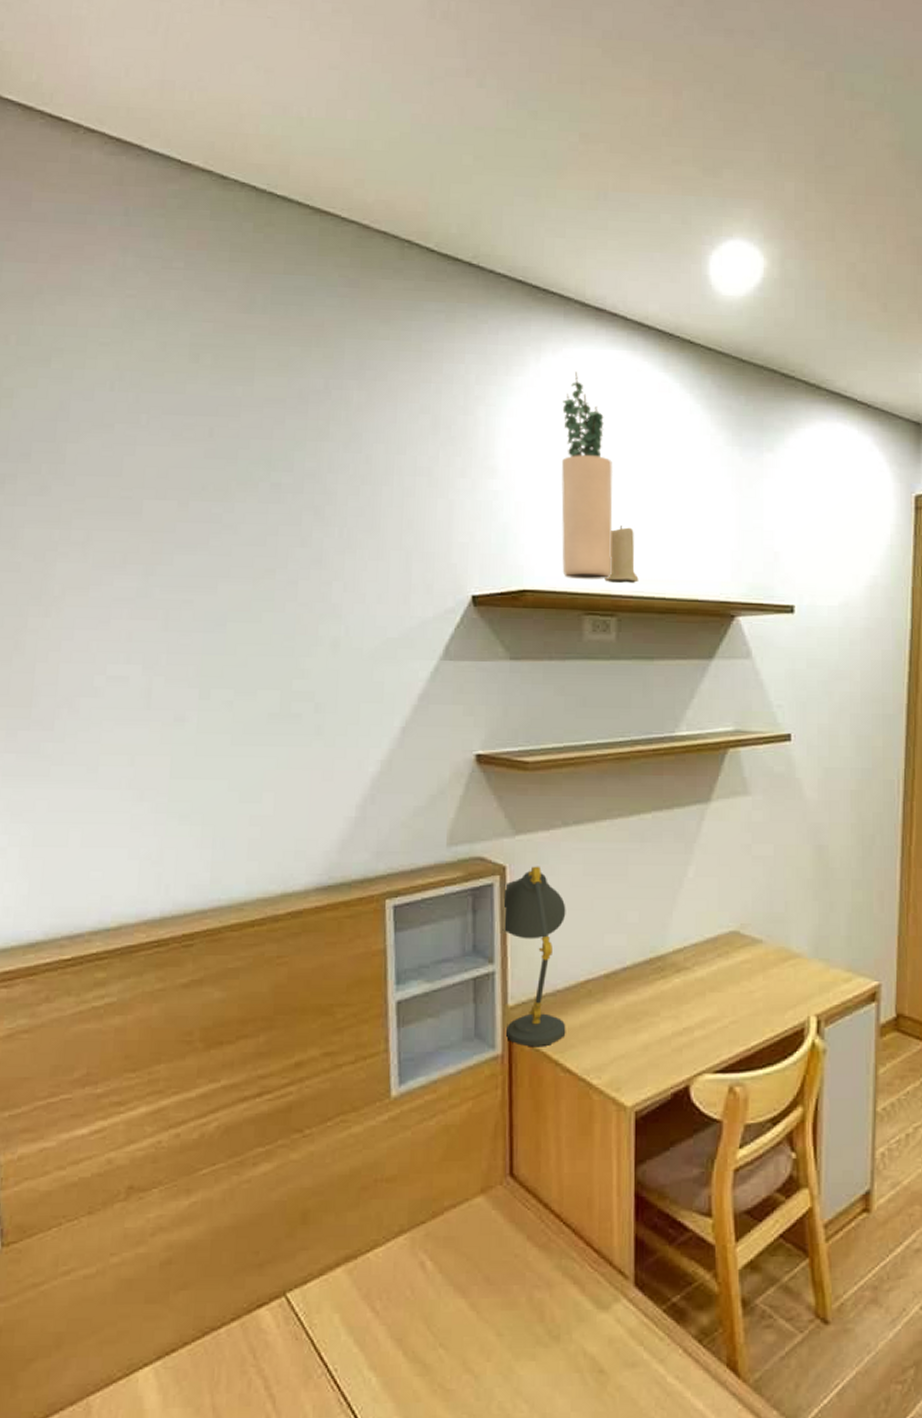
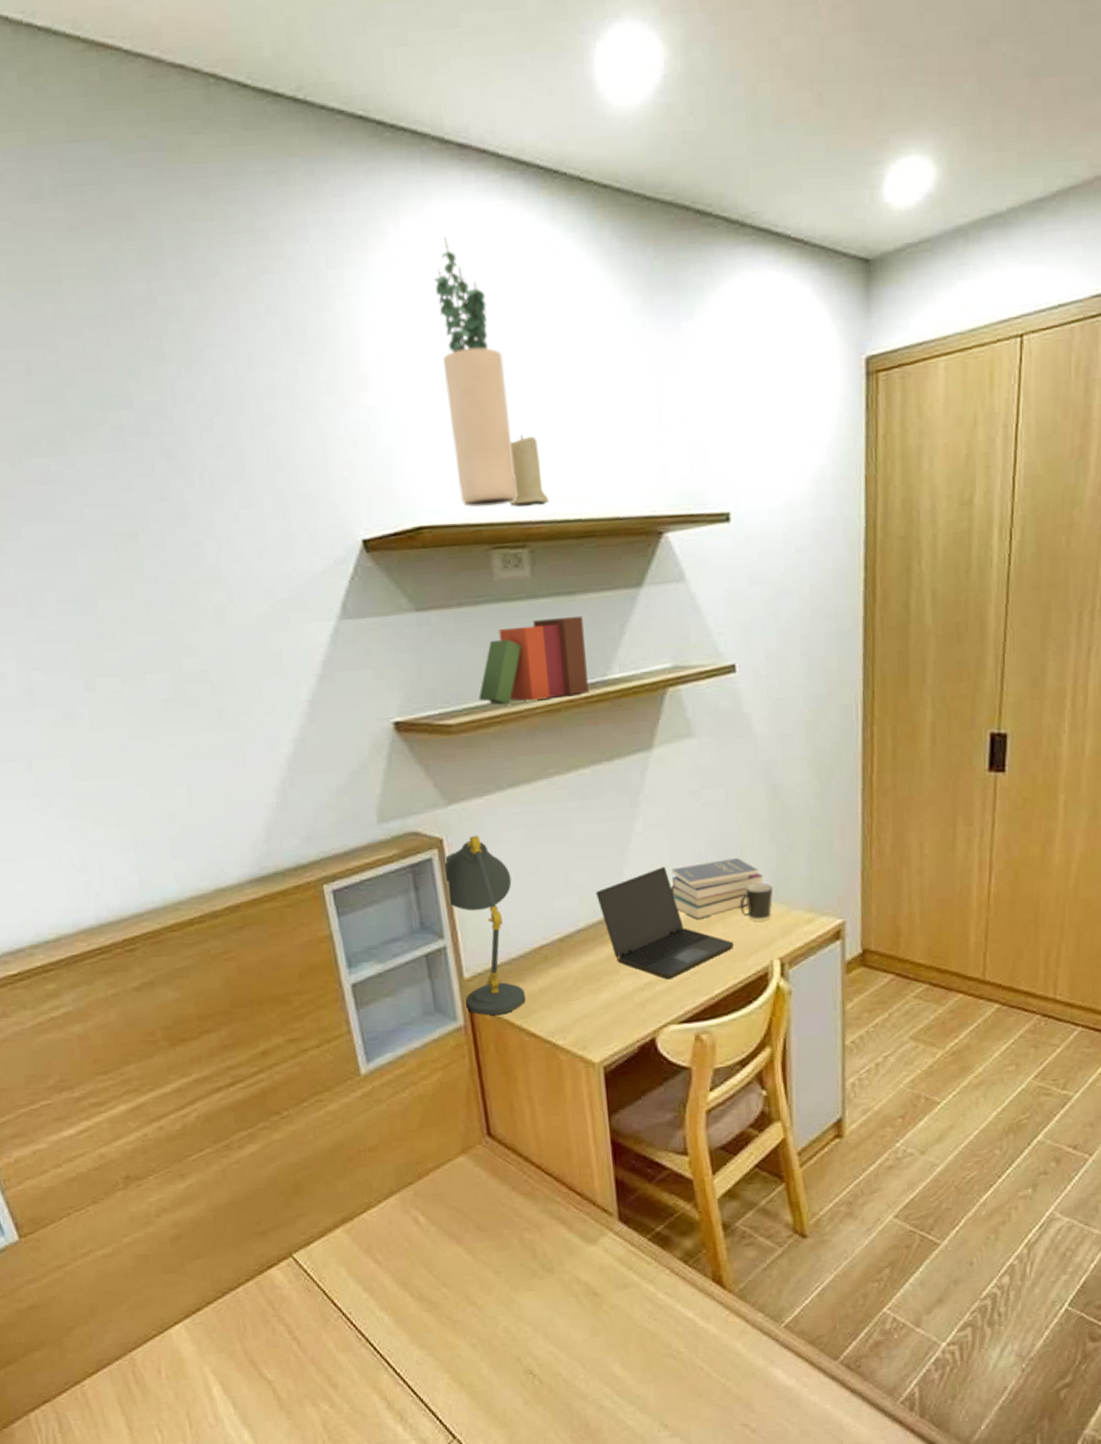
books: none [556,678,658,749] -> present [478,615,589,706]
laptop: none [644,913,774,1026] -> present [595,866,735,980]
books: none [716,912,806,968] -> present [670,858,764,919]
mug: none [781,938,814,976] -> present [739,882,774,921]

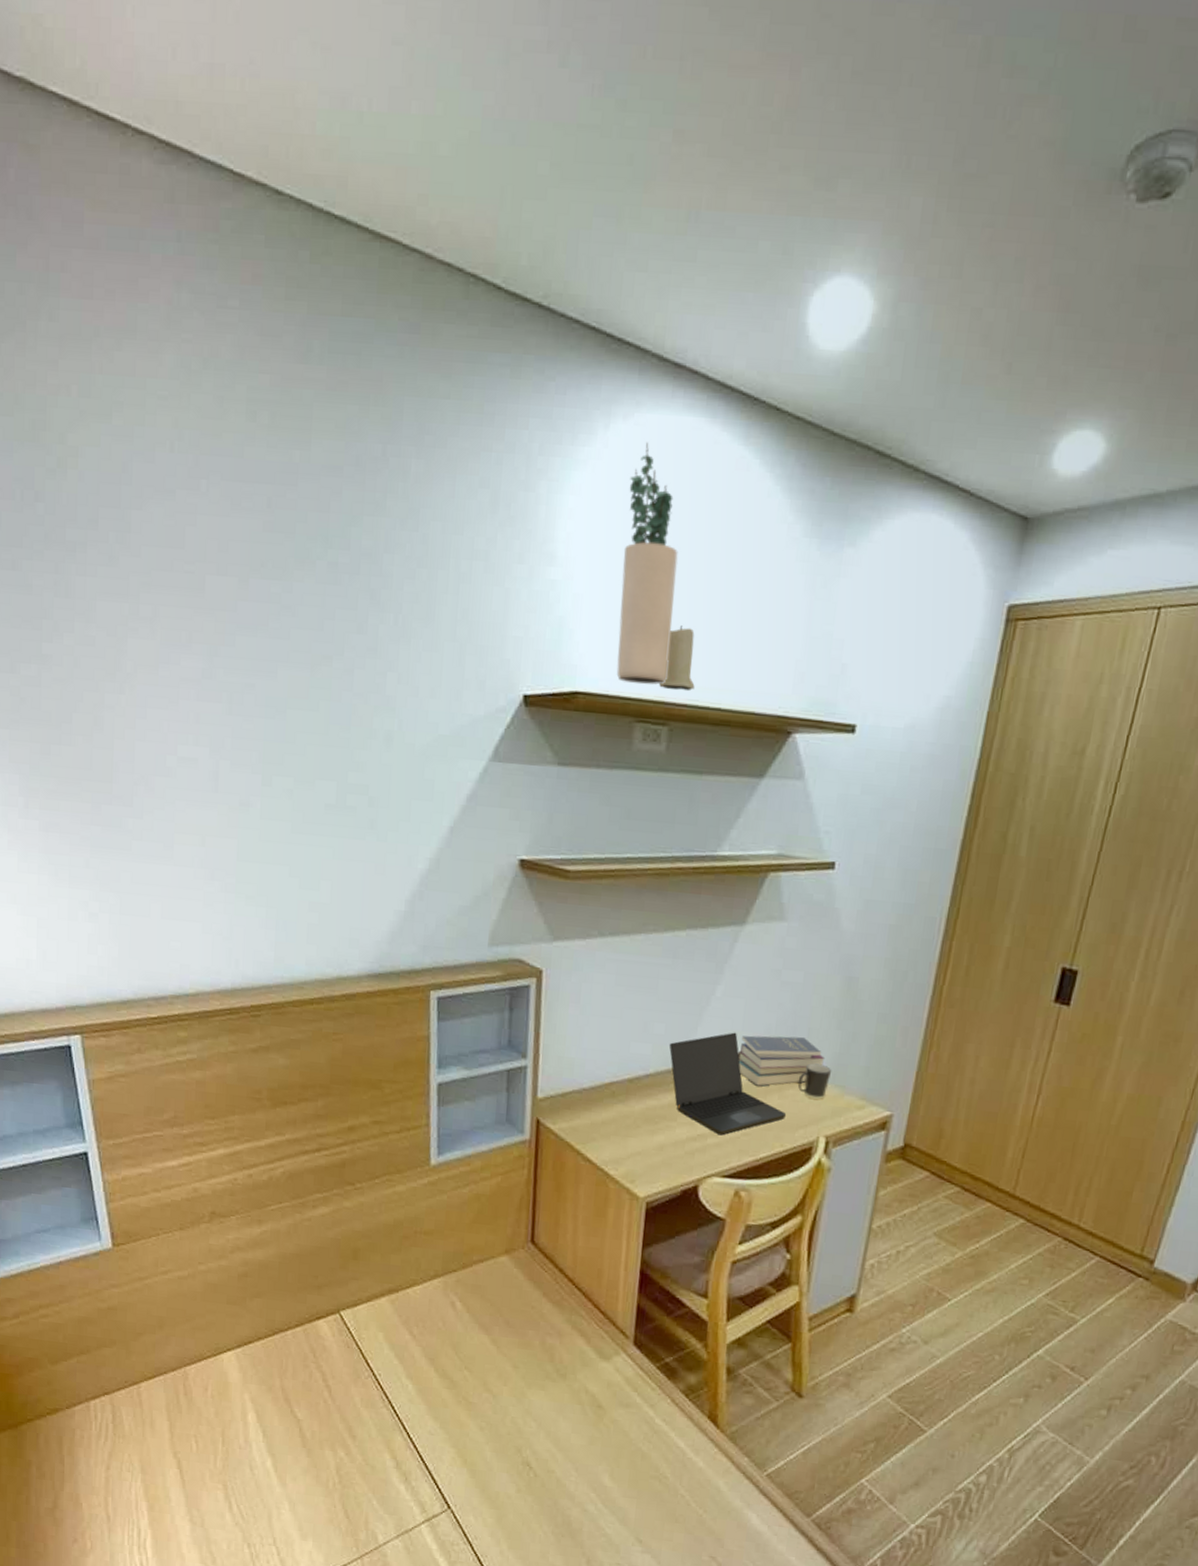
desk lamp: present [443,835,526,1016] -> none [534,972,597,1137]
books: present [478,615,589,706] -> none [598,791,705,865]

